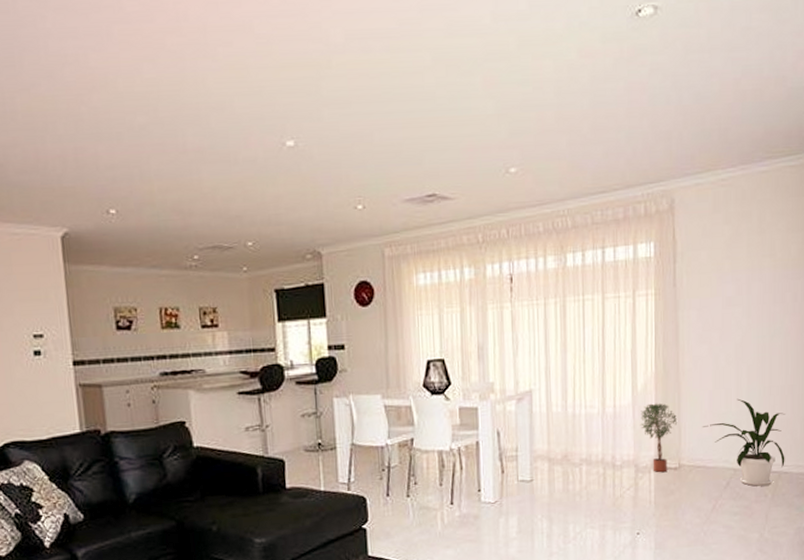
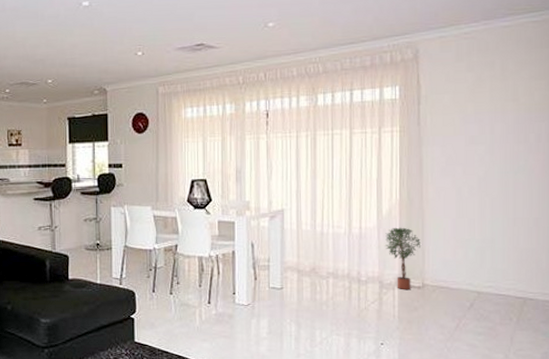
house plant: present [703,398,785,487] -> none [446,227,530,310]

